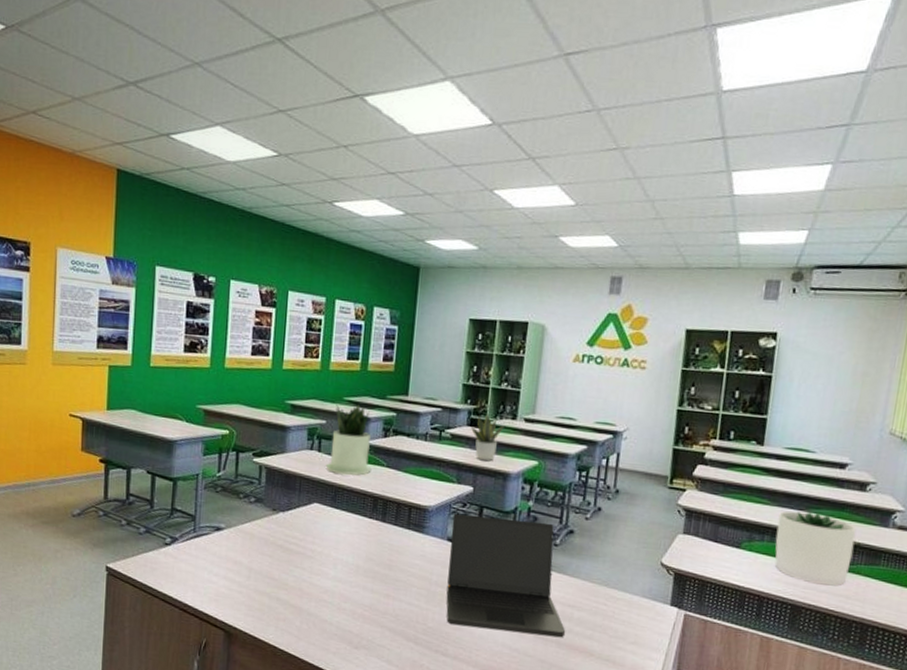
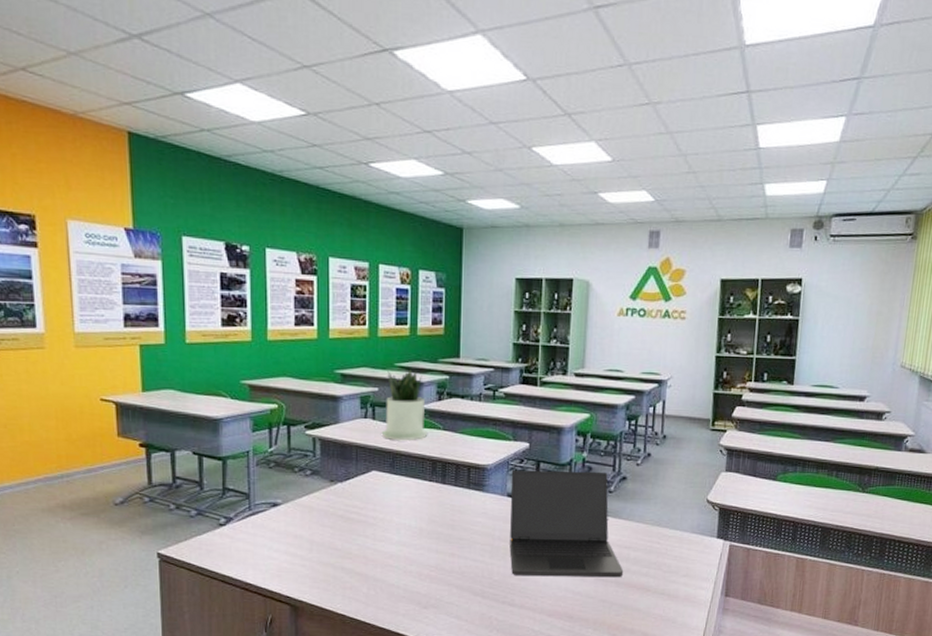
potted plant: present [471,413,506,461] -> none [524,370,557,417]
planter: present [774,511,857,587] -> none [806,442,875,507]

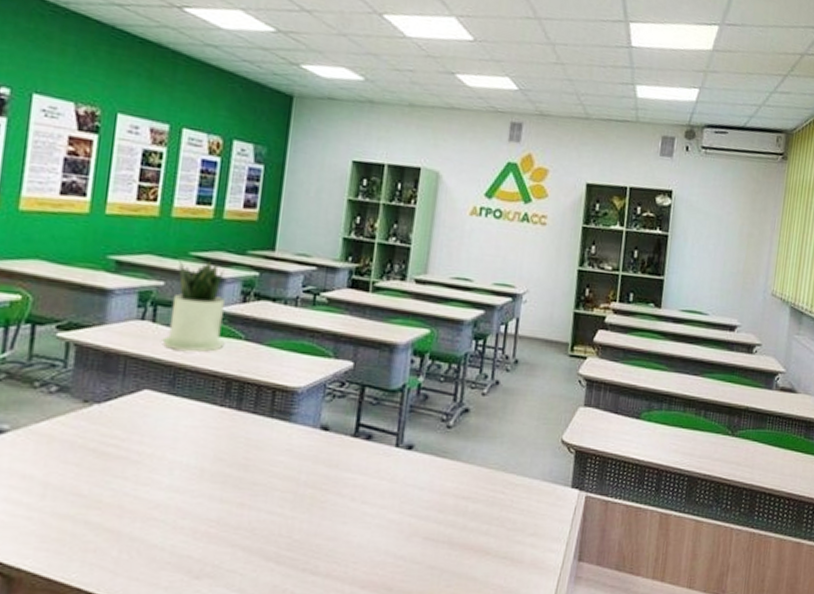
laptop: present [509,469,624,577] -> none [317,394,460,536]

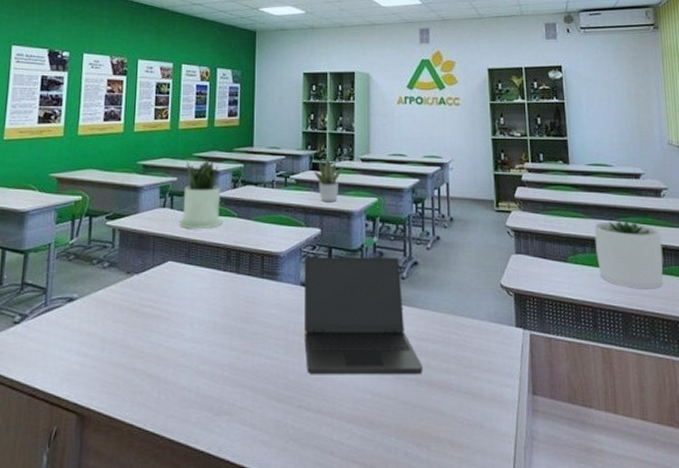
laptop: none [317,394,460,536] -> present [304,256,423,374]
potted plant: none [352,272,393,331] -> present [314,156,345,202]
planter: none [672,376,745,453] -> present [594,220,664,289]

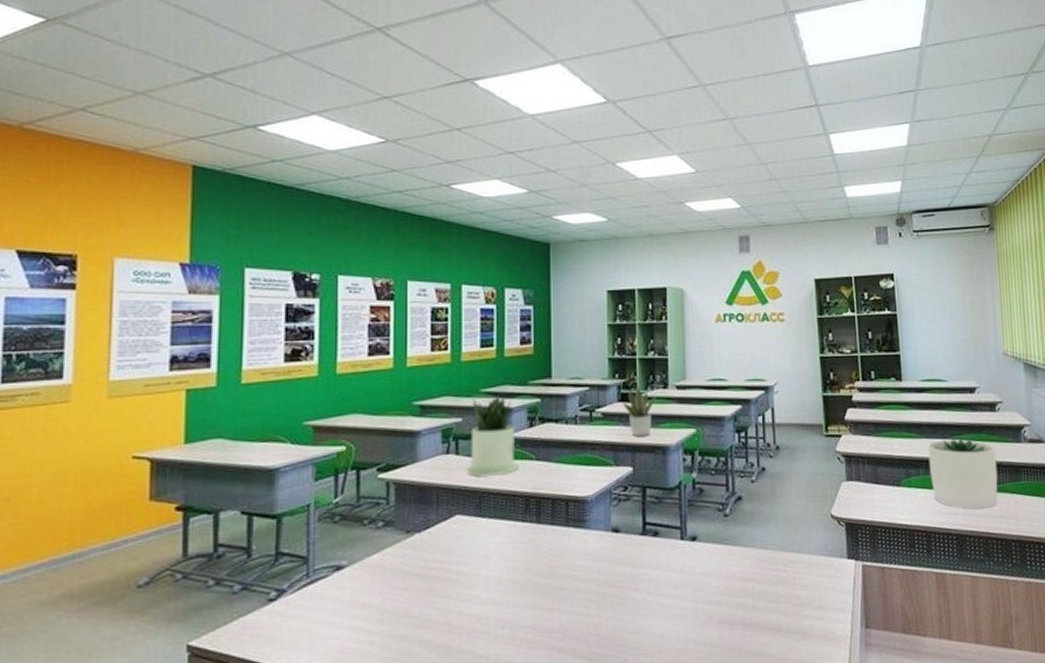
laptop: present [304,256,423,374] -> none [615,493,750,628]

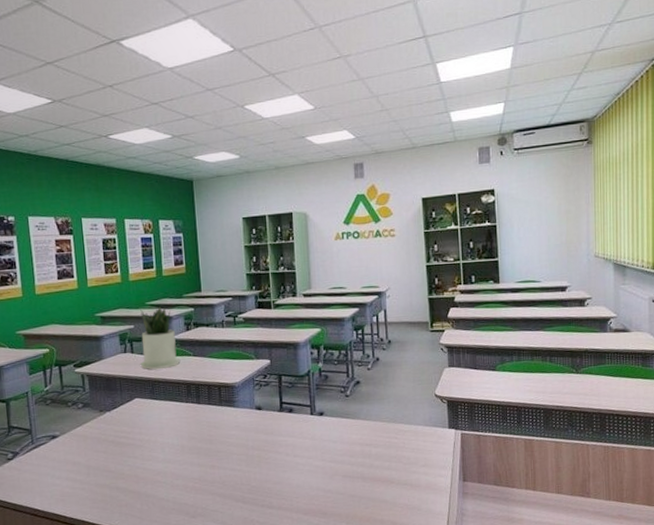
potted plant: present [623,385,658,437] -> none [260,294,288,336]
planter: present [928,438,998,510] -> none [521,330,584,389]

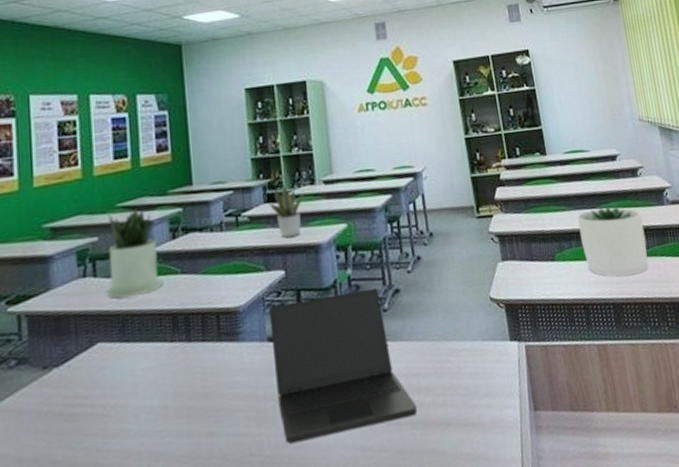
laptop: none [257,378,368,480] -> present [268,287,418,443]
potted plant: none [260,294,288,336] -> present [270,183,306,238]
planter: none [521,330,584,389] -> present [577,206,648,277]

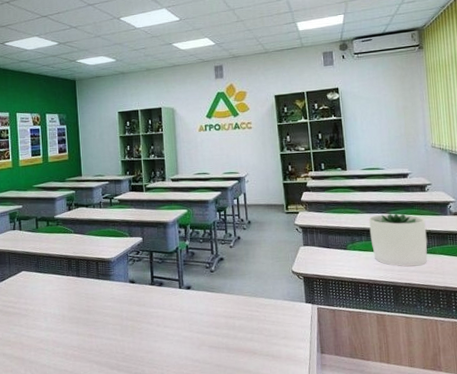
planter: present [105,208,164,299] -> none [27,189,63,245]
laptop: present [268,287,418,443] -> none [130,255,232,349]
potted plant: present [270,183,306,238] -> none [133,179,158,216]

